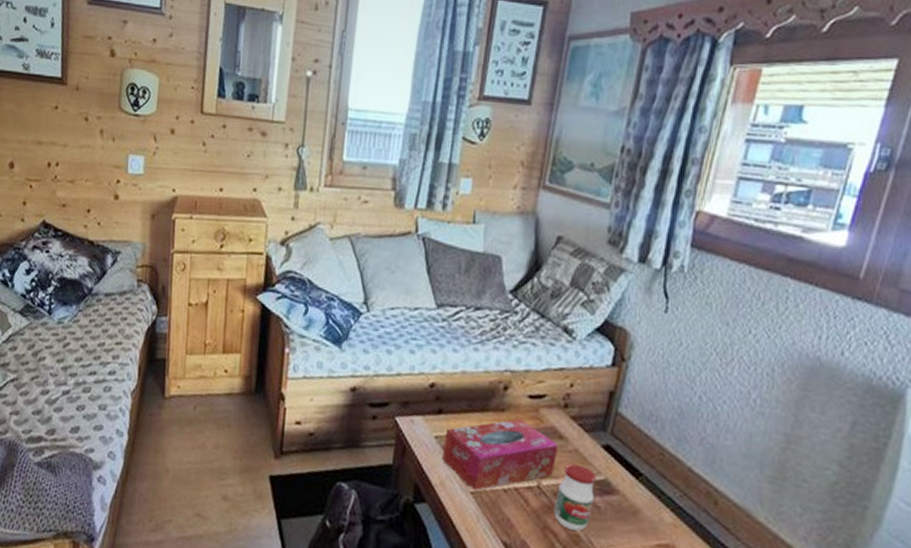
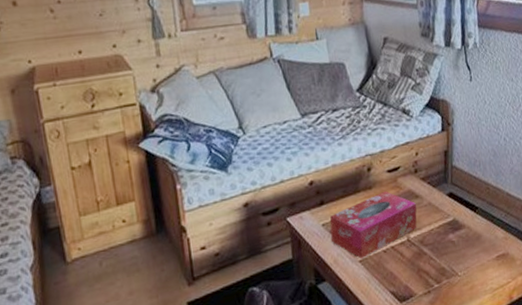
jar: present [554,463,597,531] -> none [422,213,449,266]

